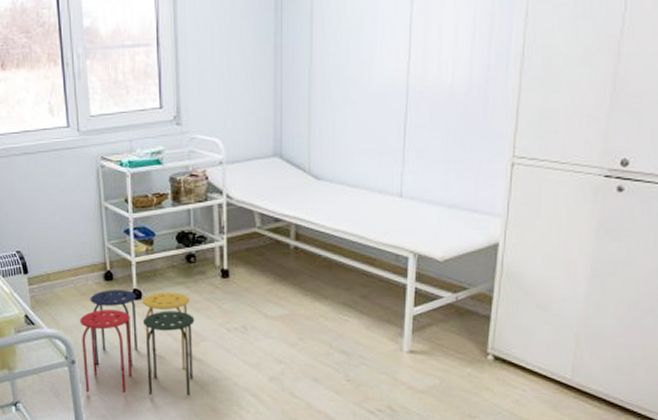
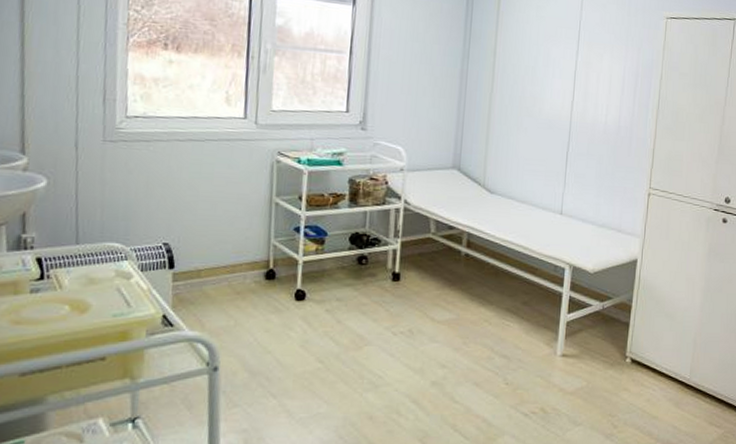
stool: present [79,290,195,396] -> none [226,289,361,406]

